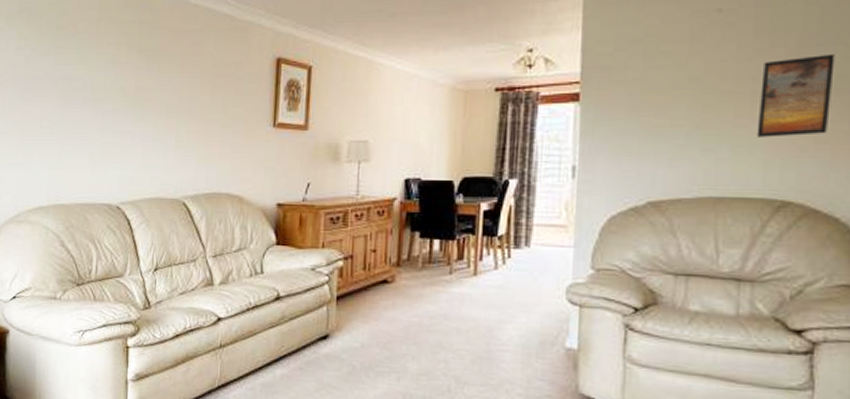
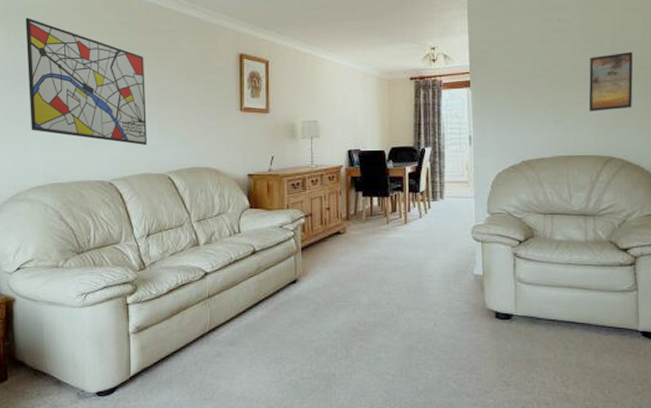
wall art: none [36,17,165,164] -> present [25,17,147,145]

